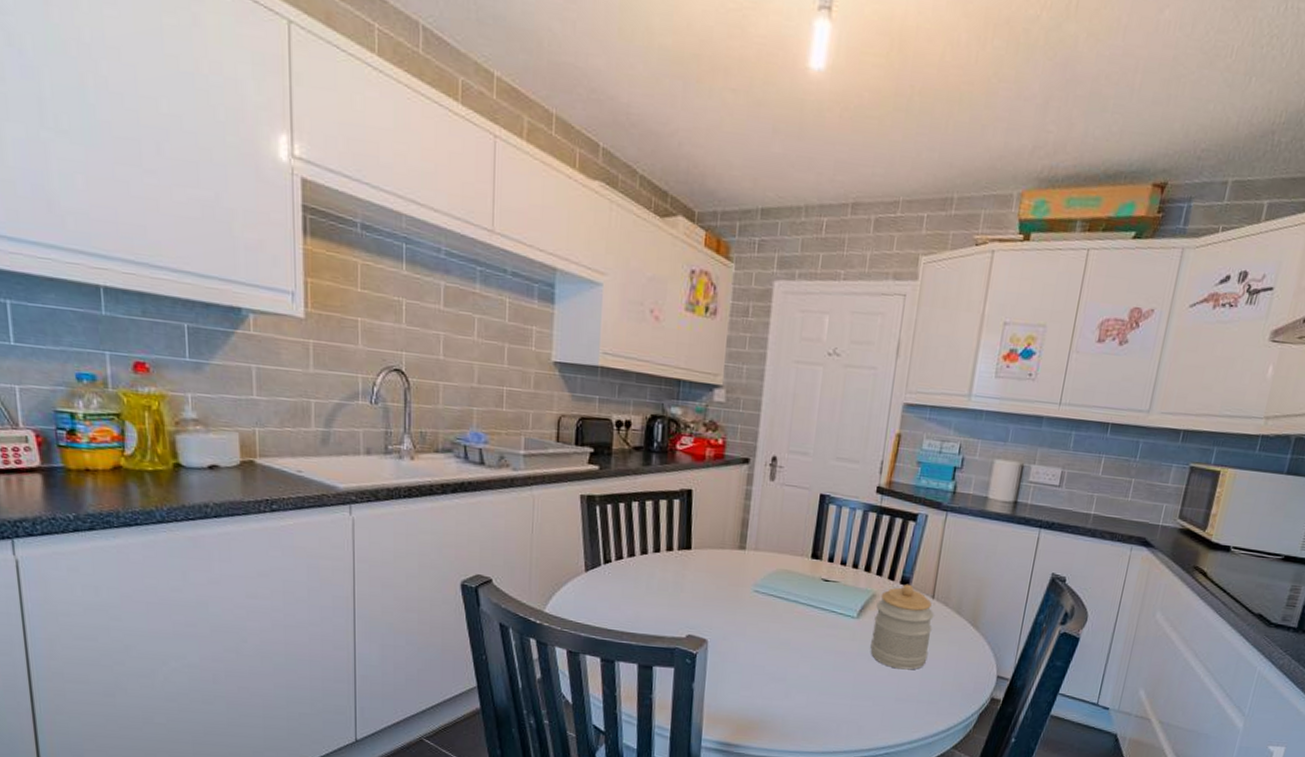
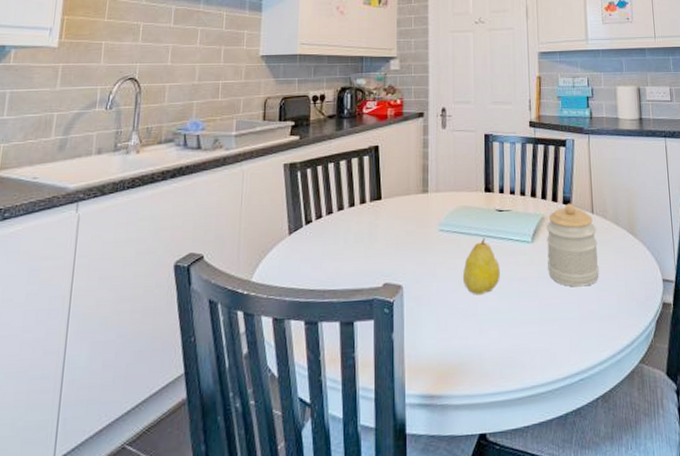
fruit: none [774,605,817,661] -> present [462,238,500,295]

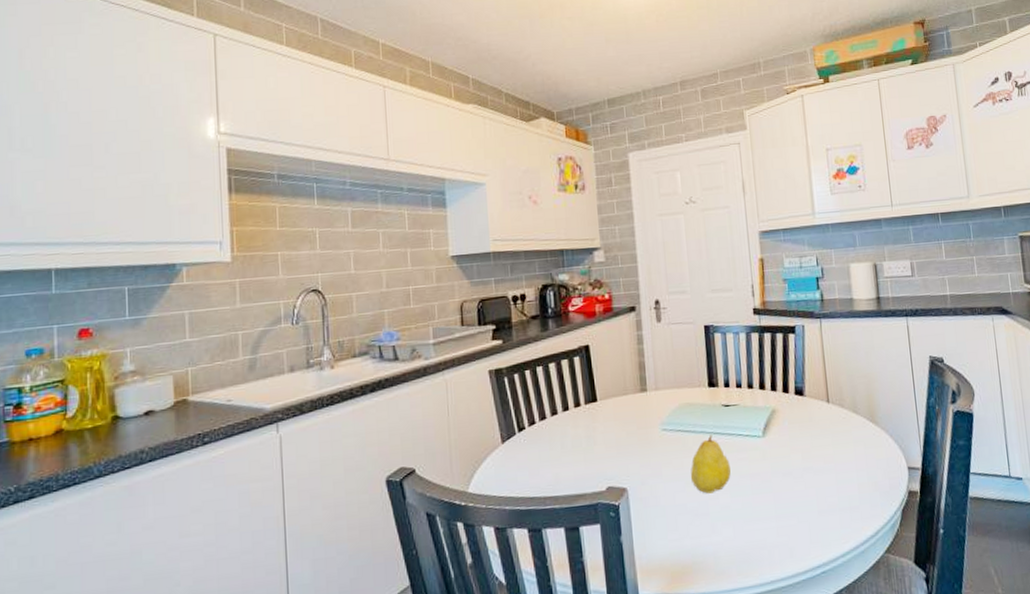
jar: present [546,203,599,287] -> none [778,393,838,480]

